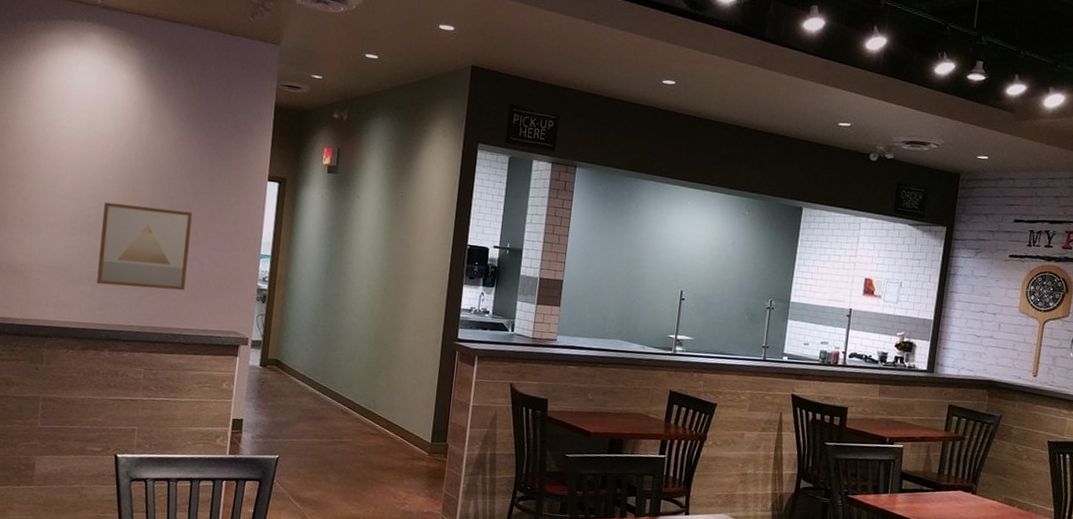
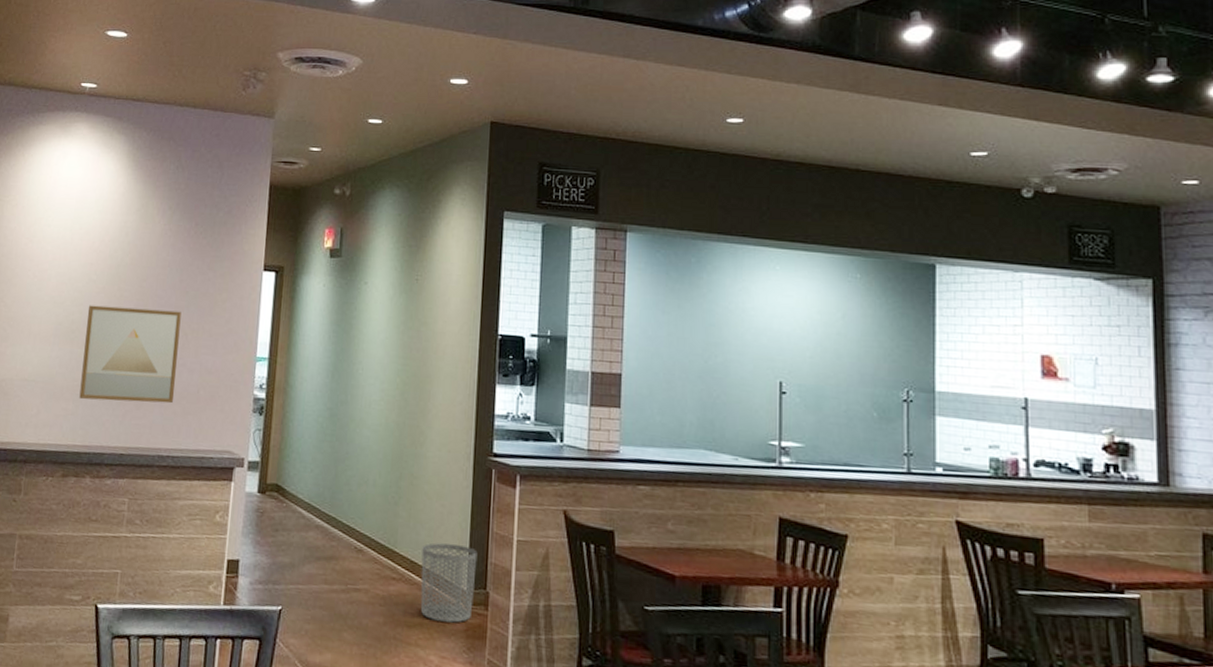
waste bin: none [393,407,441,467] -> present [420,543,478,623]

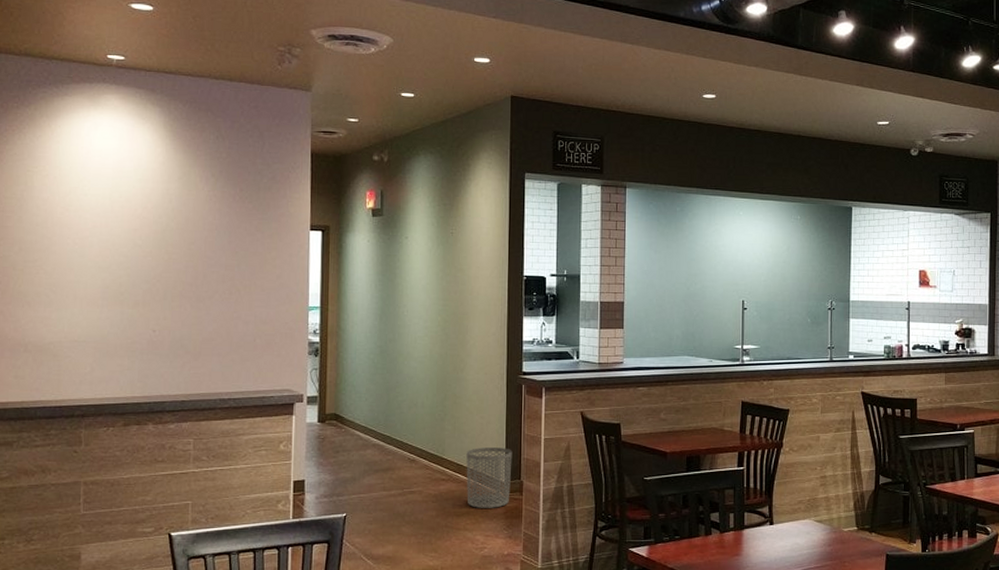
wall art: present [79,305,182,404] -> none [134,268,232,355]

